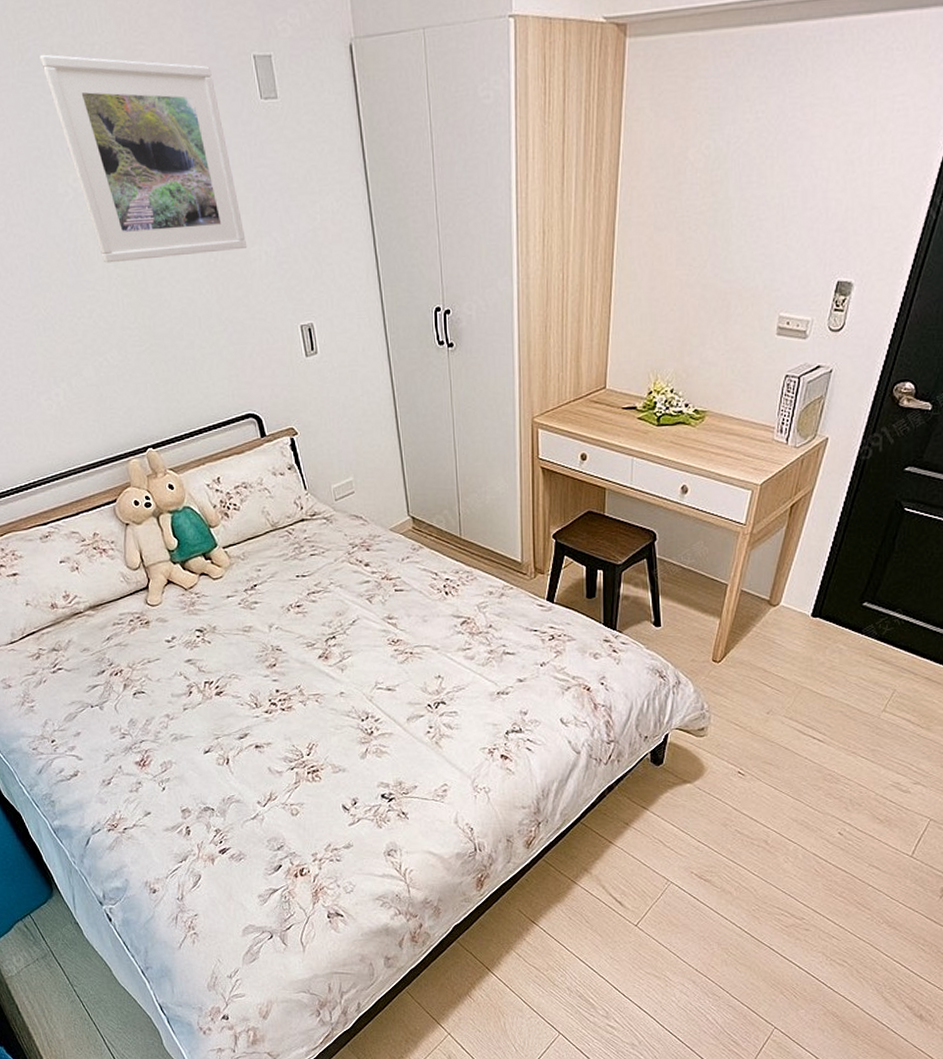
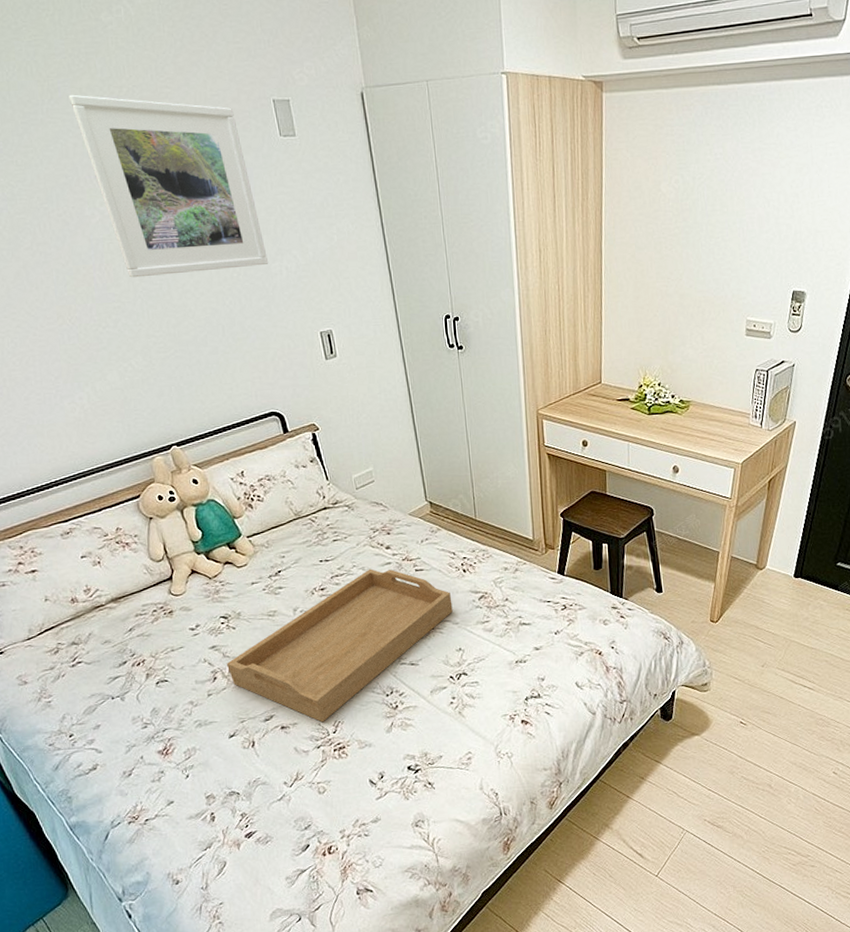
serving tray: none [201,586,433,744] -> present [226,569,453,723]

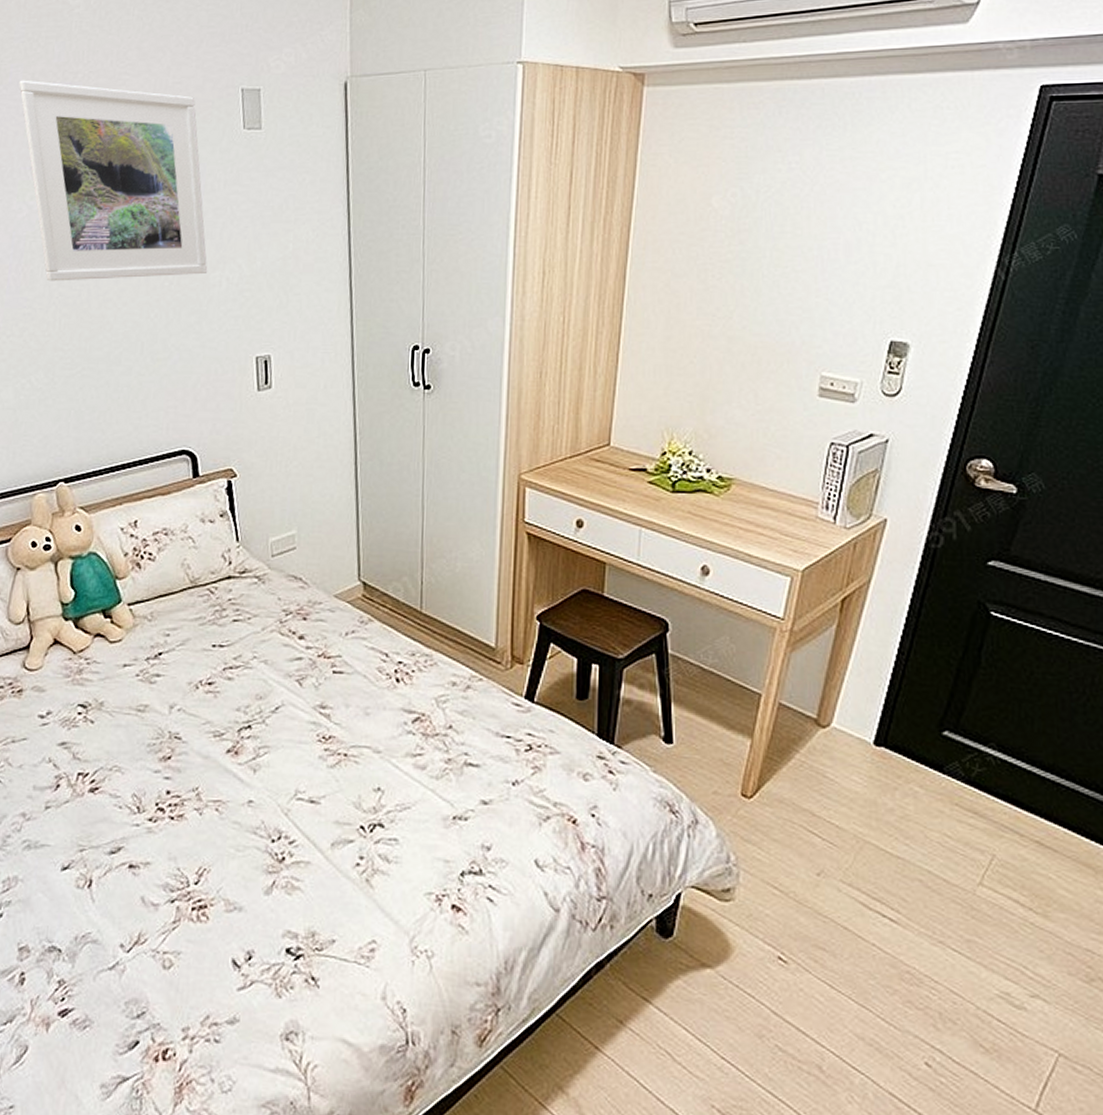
serving tray: present [226,569,453,723] -> none [74,663,376,867]

